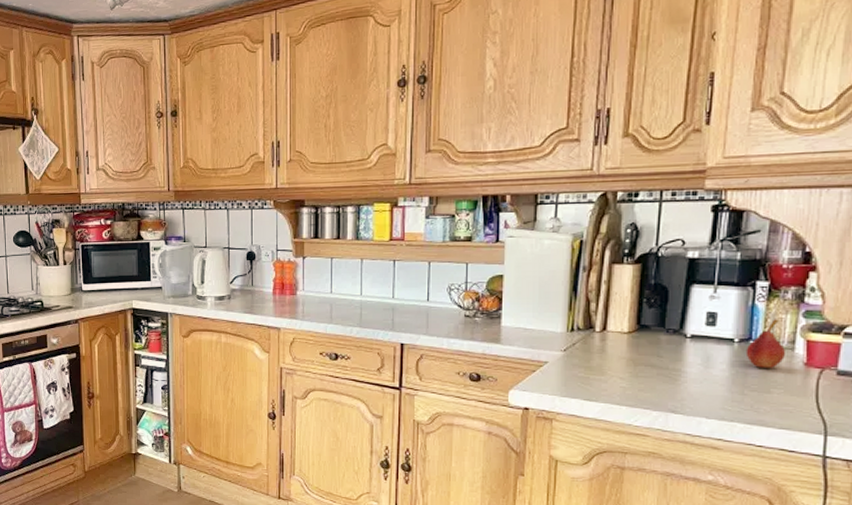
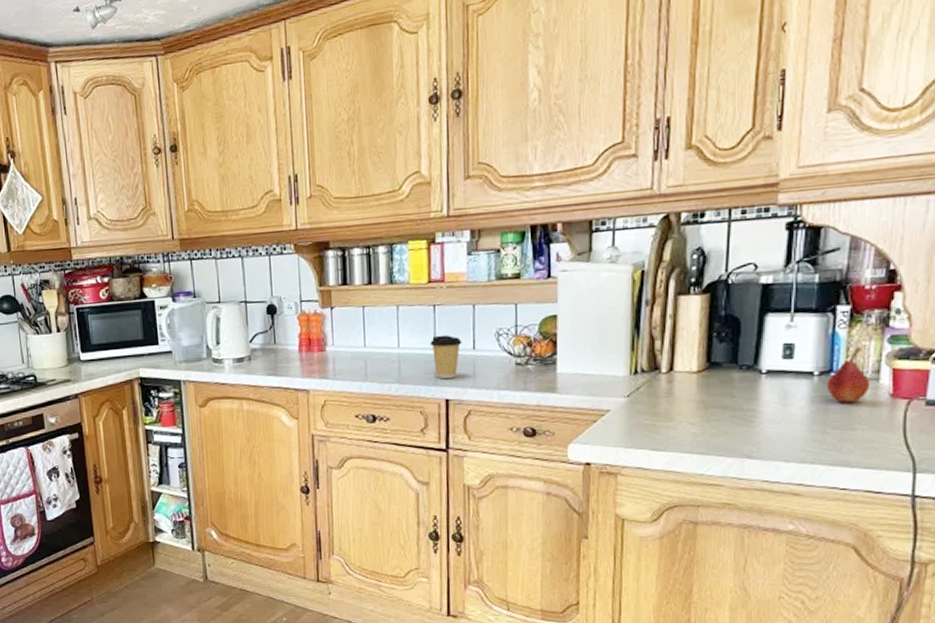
coffee cup: none [388,286,418,325] -> present [429,334,462,378]

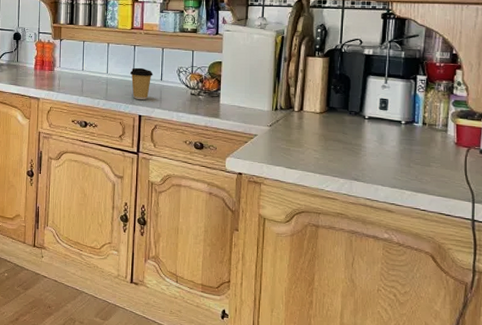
fruit: present [826,347,871,403] -> none [410,106,441,146]

